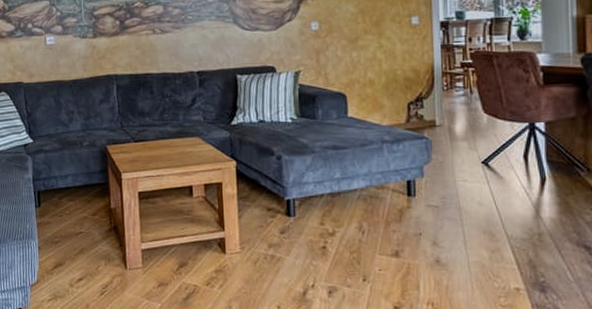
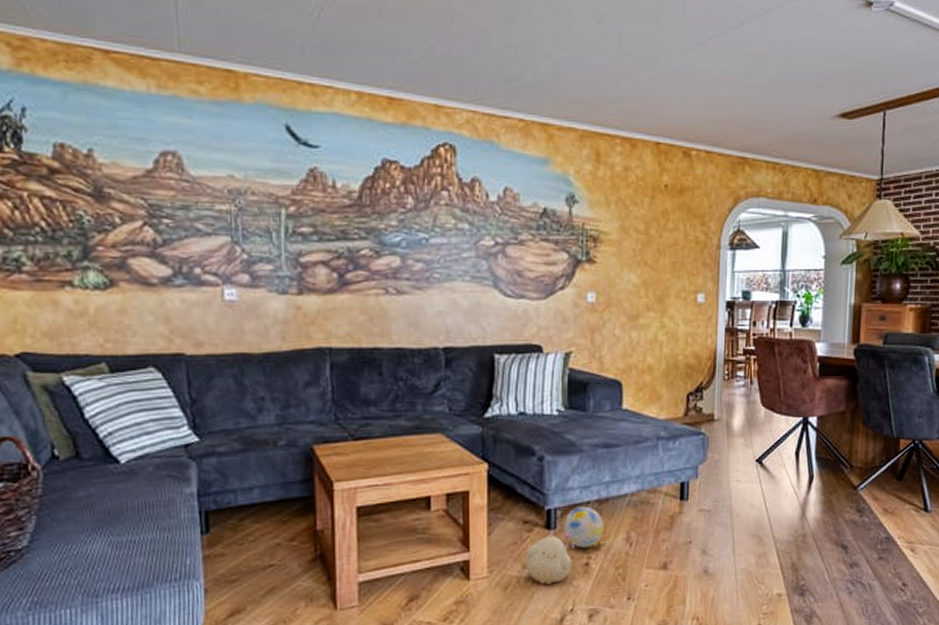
plush toy: none [270,219,313,262] -> present [525,531,575,584]
ball: none [301,199,338,234] -> present [563,507,604,548]

